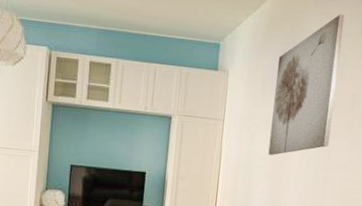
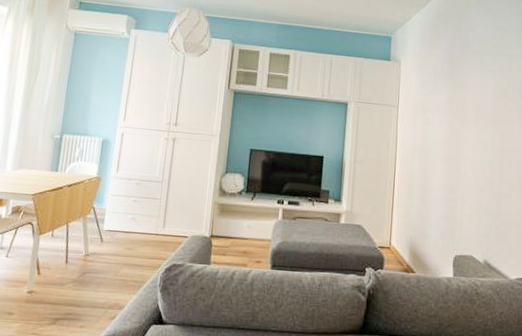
wall art: present [268,14,345,155] -> none [443,10,507,140]

